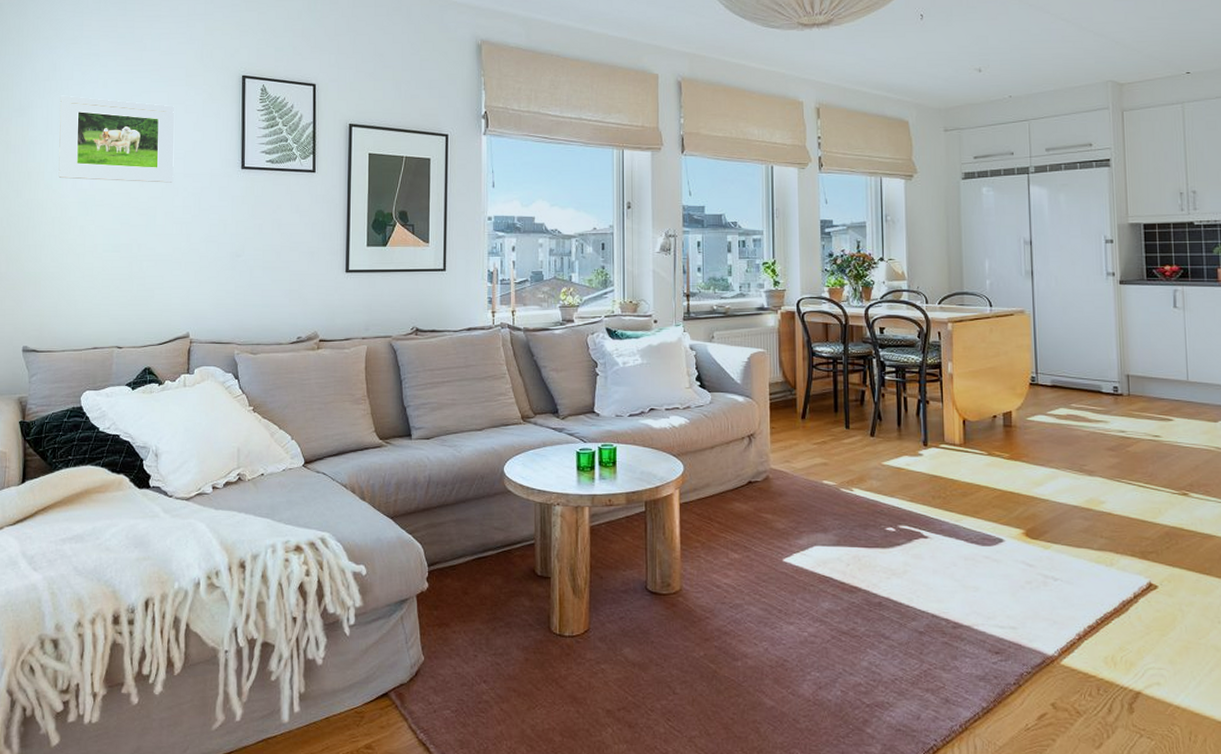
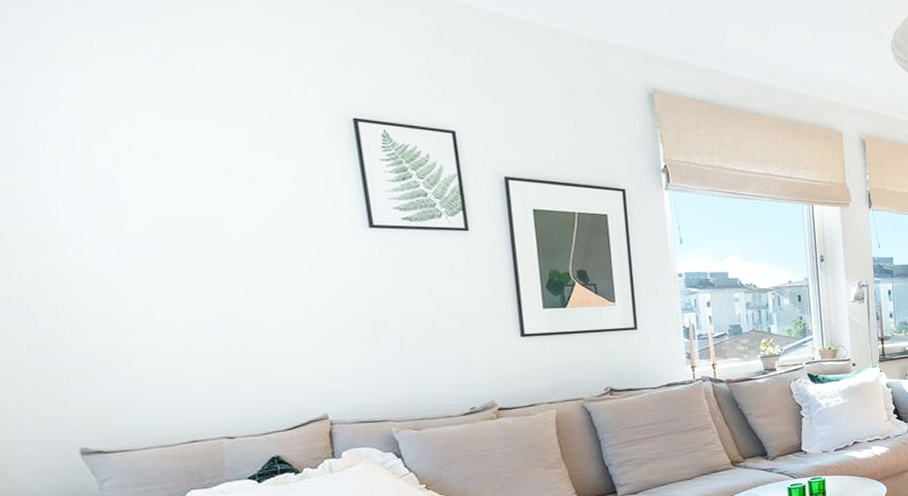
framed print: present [58,95,175,183] -> none [73,136,275,245]

